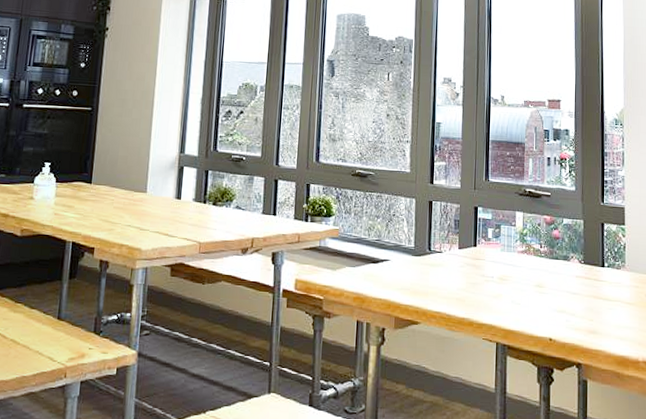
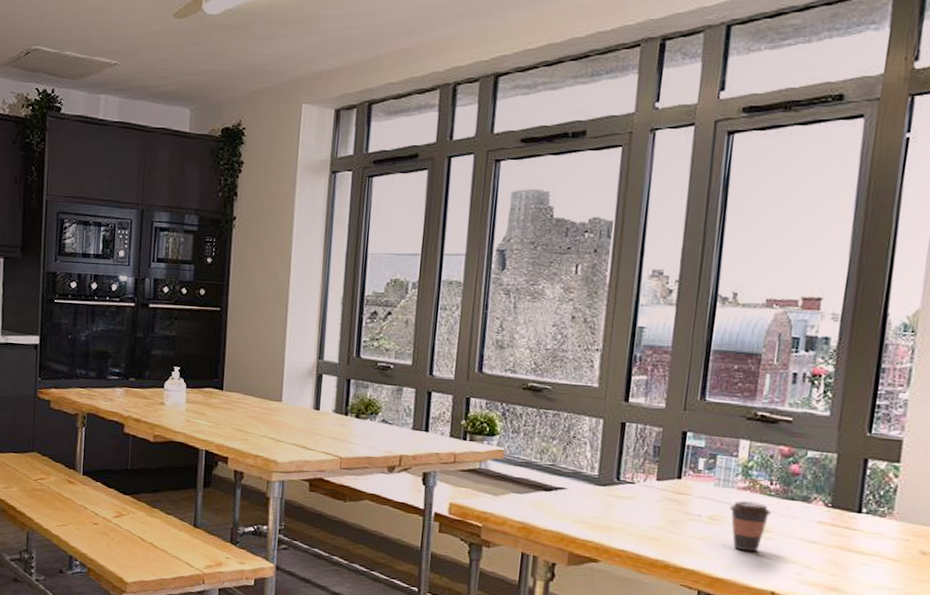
coffee cup: none [513,262,543,306] -> present [729,501,771,552]

